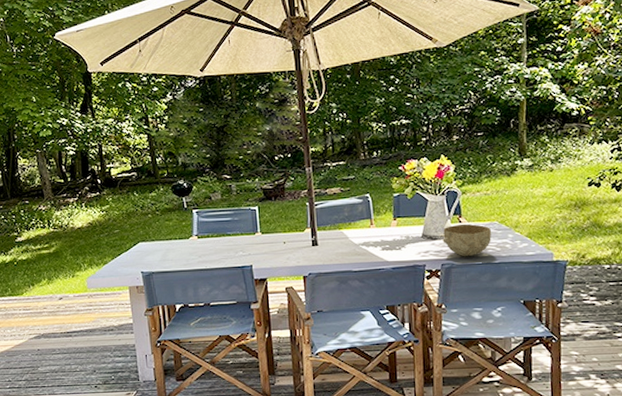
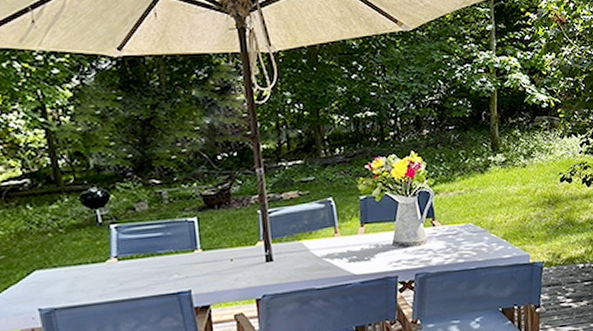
bowl: present [443,223,491,257] -> none [415,227,467,265]

